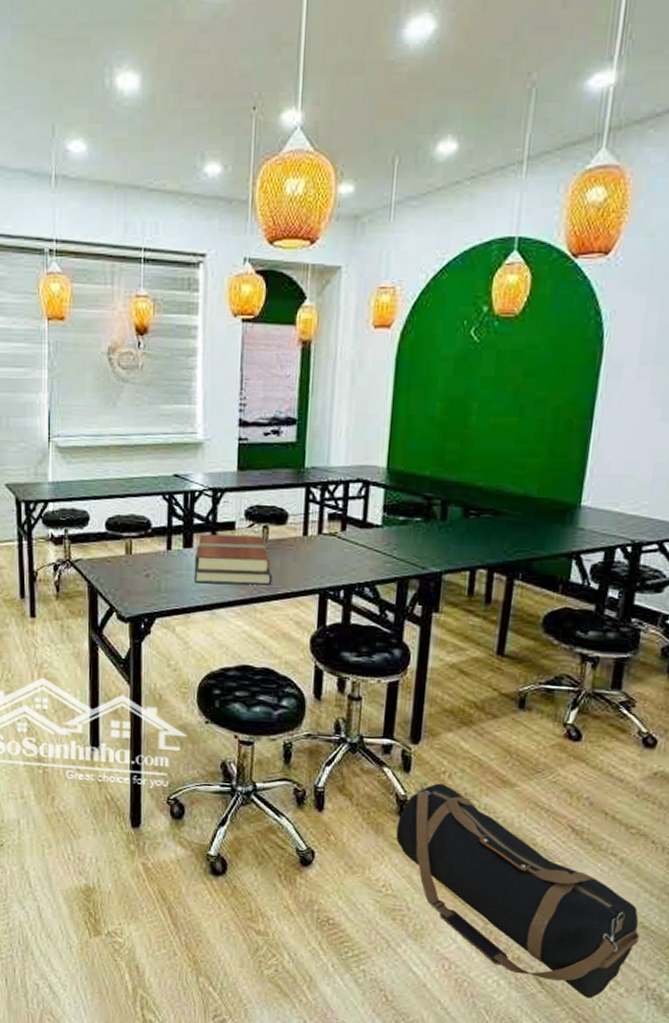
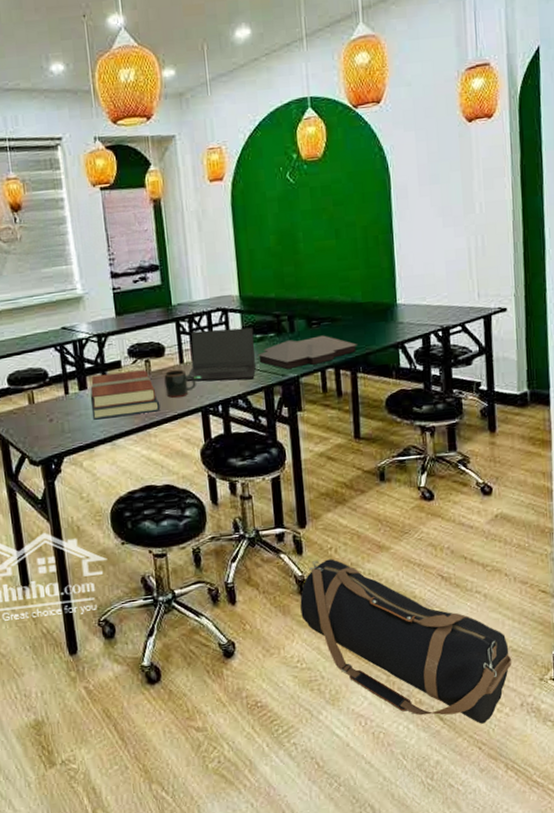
mug: none [281,541,319,574] -> present [164,369,196,398]
laptop: none [307,502,397,567] -> present [186,327,256,382]
papers: none [396,528,521,562] -> present [257,335,357,369]

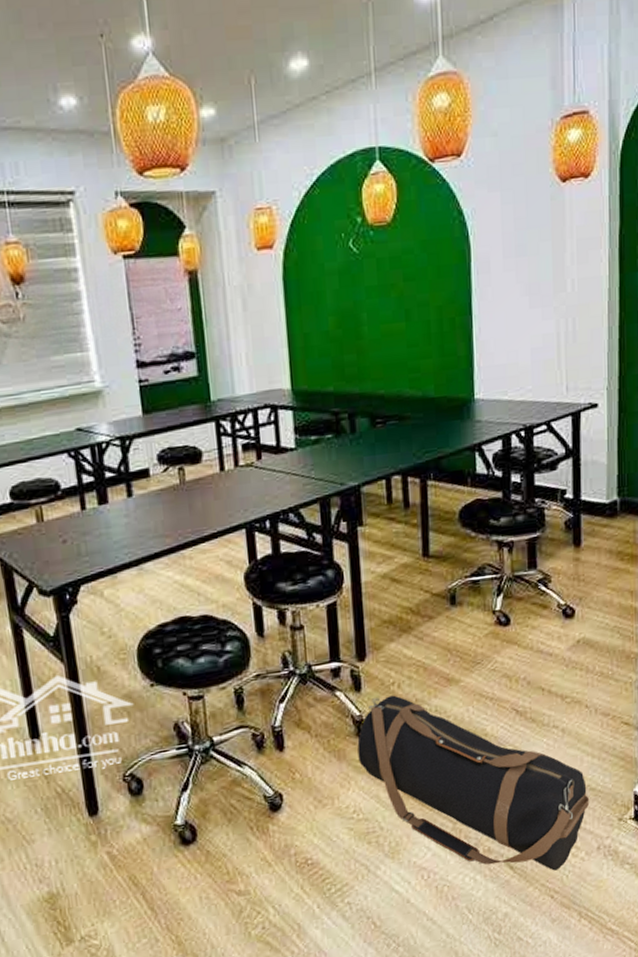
books: present [90,370,161,420] -> none [112,479,197,540]
mug: present [164,369,196,398] -> none [201,478,240,512]
laptop: present [186,327,256,382] -> none [227,427,310,493]
papers: present [257,335,357,369] -> none [312,436,428,477]

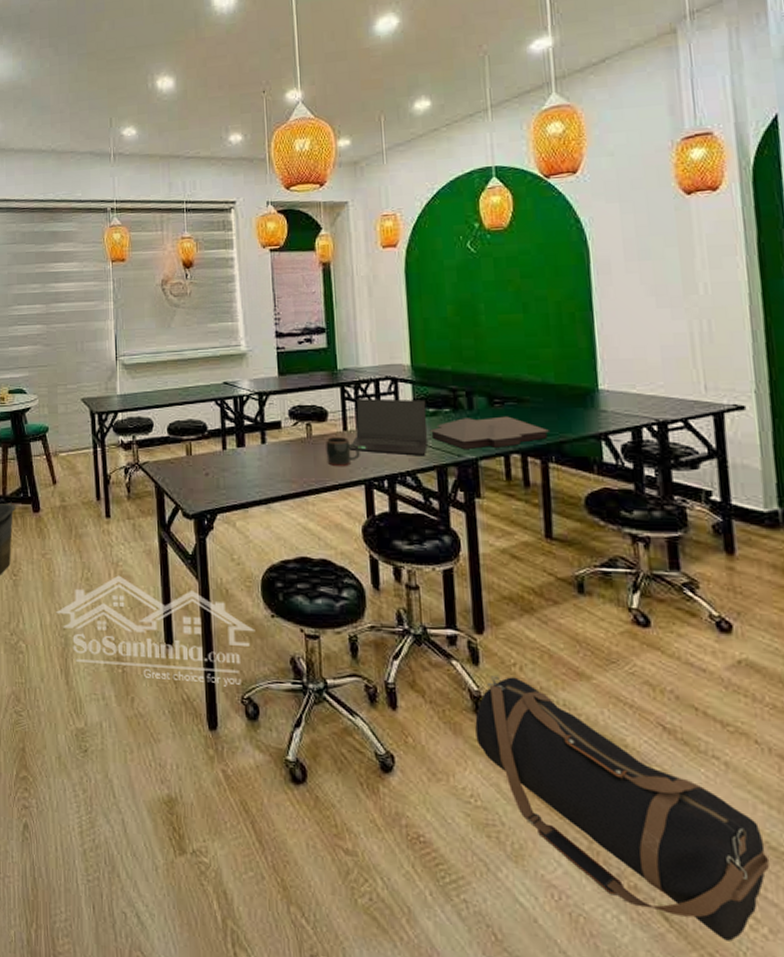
mug: none [201,478,240,512] -> present [325,436,360,466]
laptop: none [227,427,310,493] -> present [349,398,427,456]
papers: none [312,436,428,477] -> present [429,416,549,449]

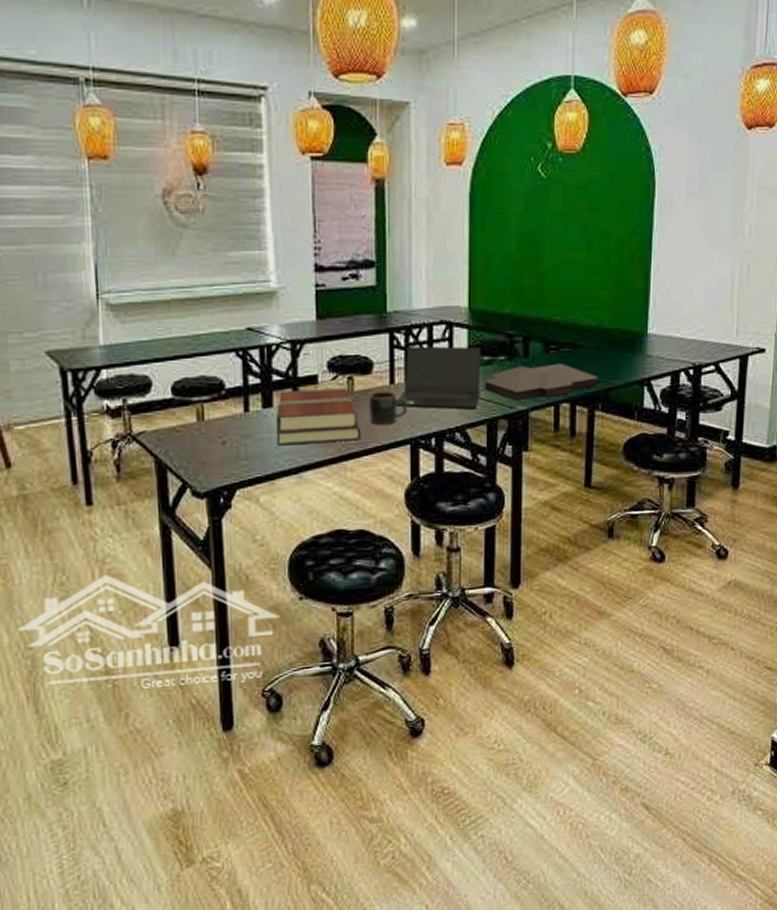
books: none [247,433,320,479] -> present [275,388,361,446]
duffel bag: present [475,676,770,941] -> none [504,625,729,813]

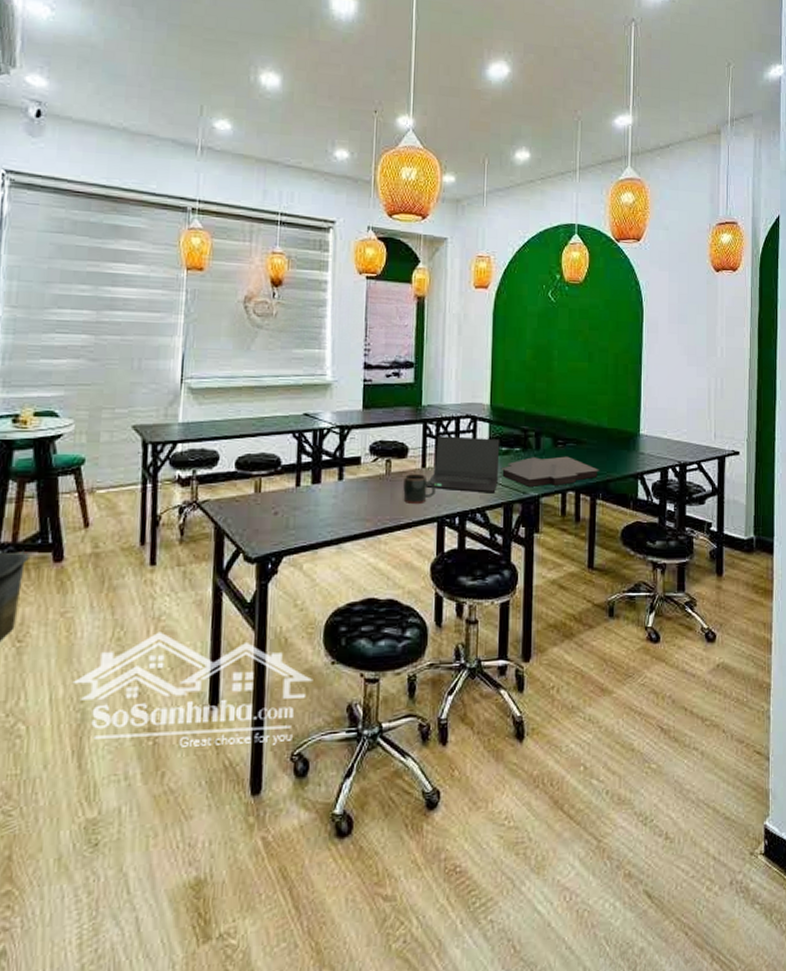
books: present [275,388,361,446] -> none [321,469,395,518]

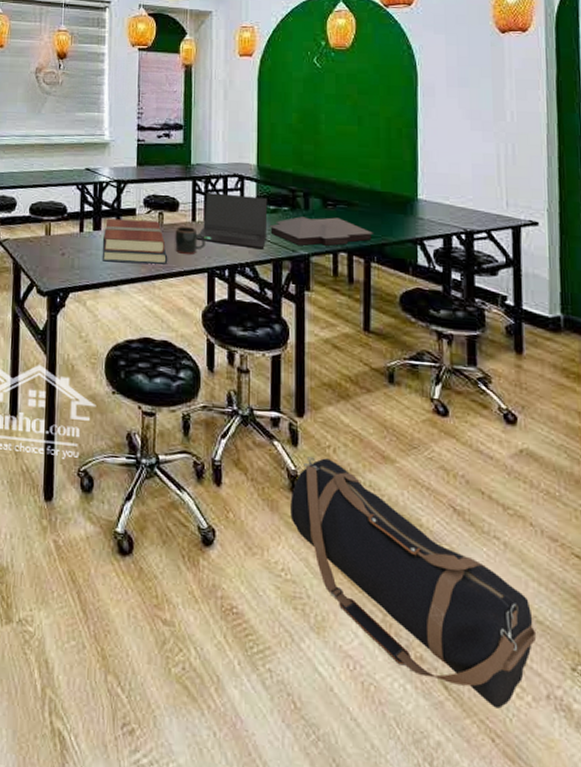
books: none [321,469,395,518] -> present [102,218,168,264]
duffel bag: none [515,699,724,904] -> present [290,456,537,709]

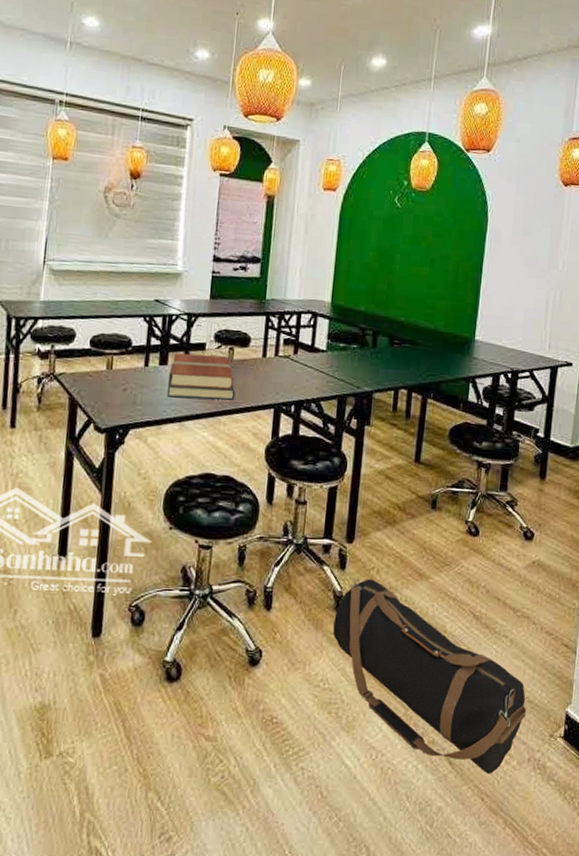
mug: present [175,225,206,254] -> none [243,361,275,390]
laptop: present [196,193,268,249] -> none [265,329,338,386]
papers: present [269,216,373,246] -> none [337,354,432,383]

